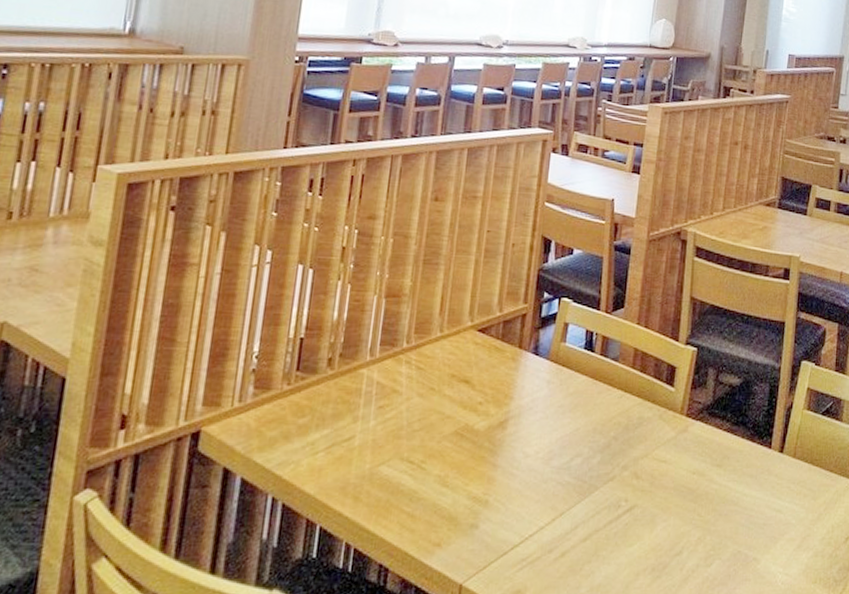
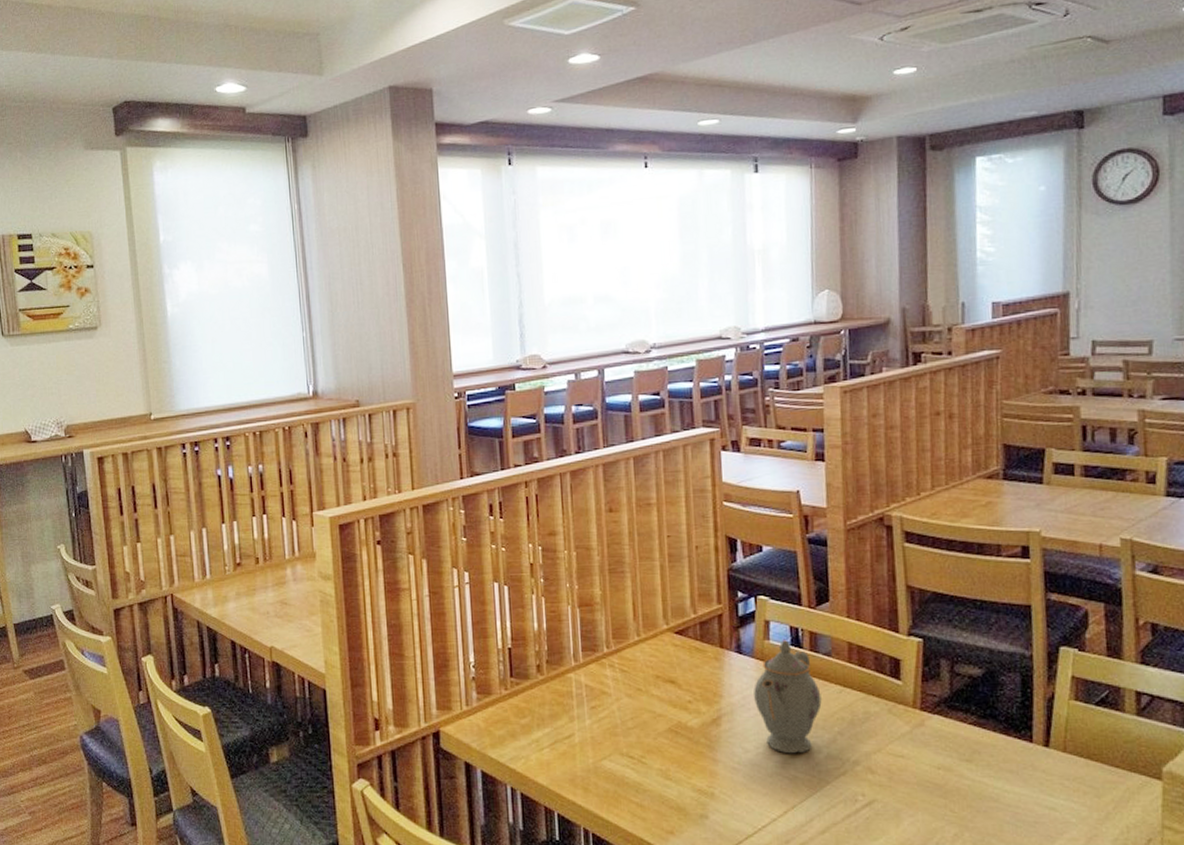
teapot: none [542,343,604,459] -> present [754,640,822,754]

